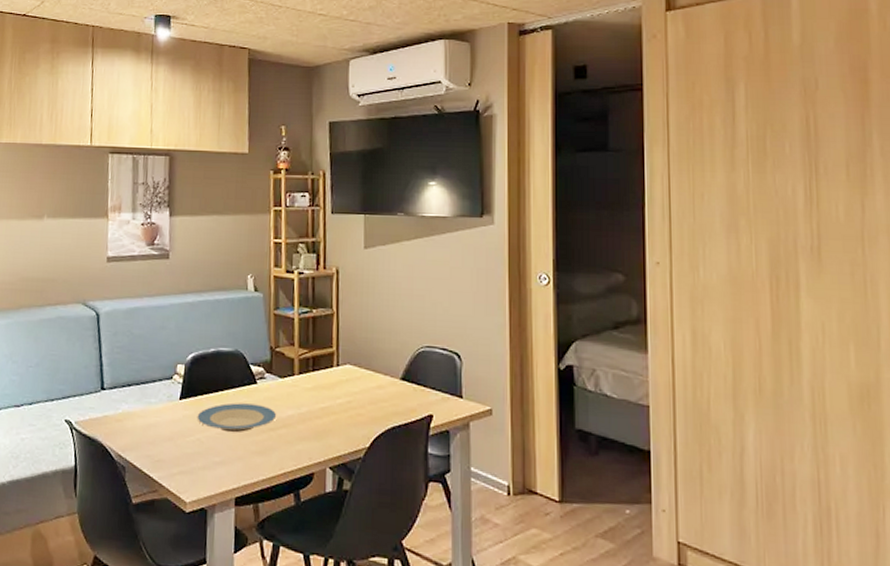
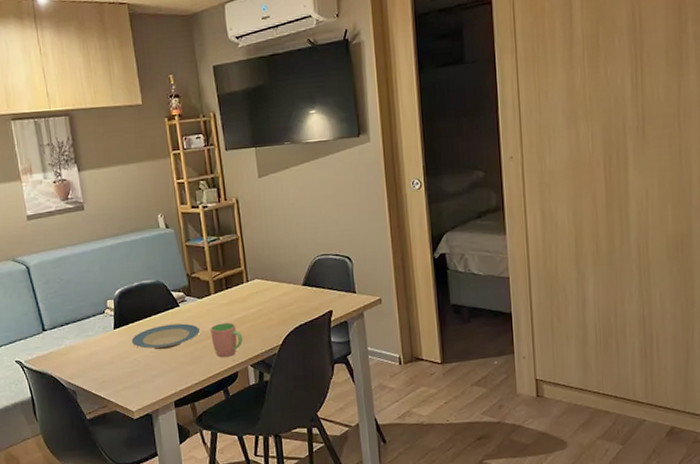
cup: none [288,410,325,453] -> present [210,322,243,357]

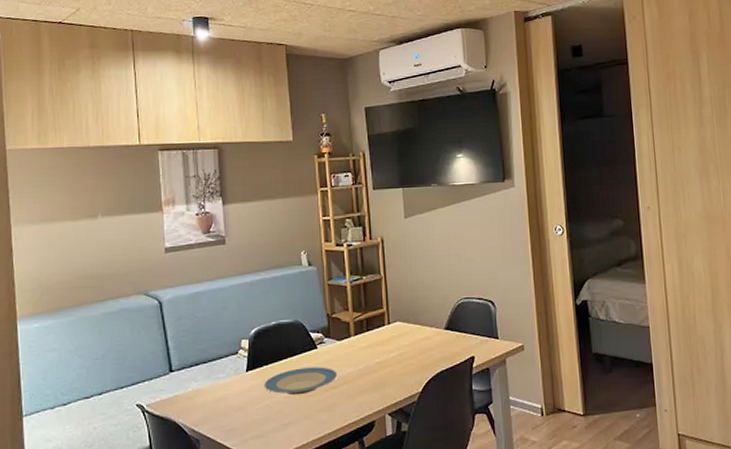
cup: present [210,322,243,357] -> none [348,367,382,404]

